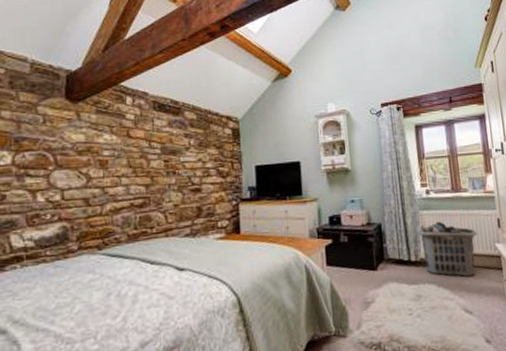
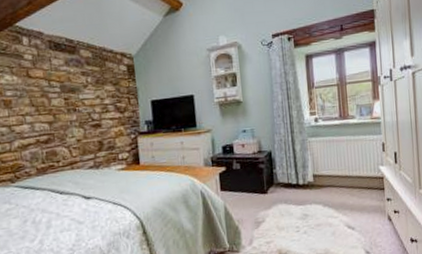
clothes hamper: present [417,221,477,277] -> none [305,147,362,197]

